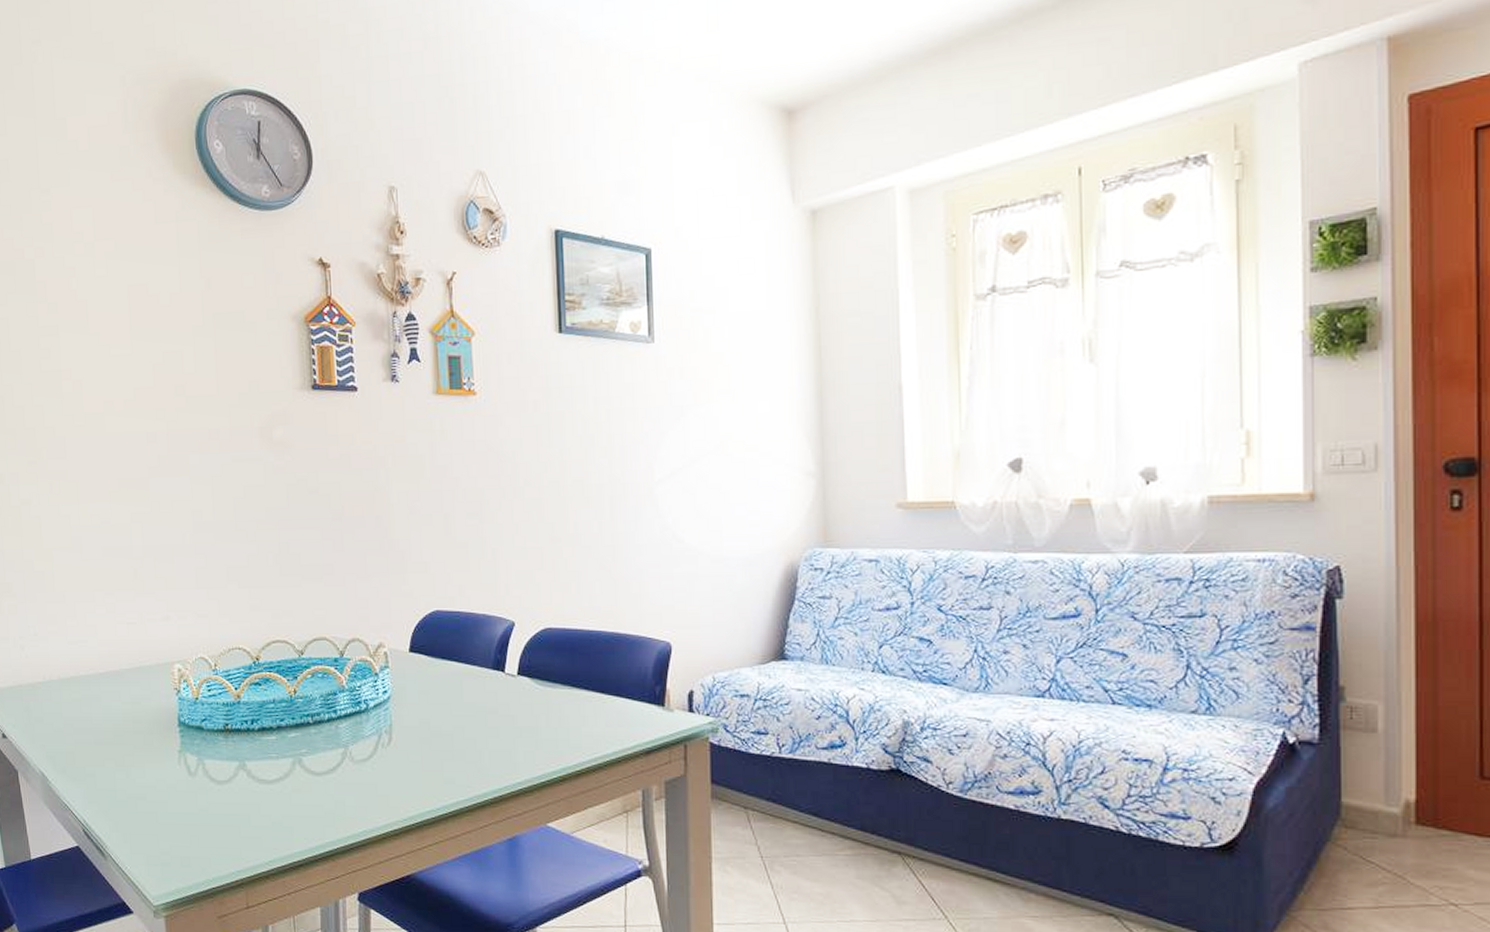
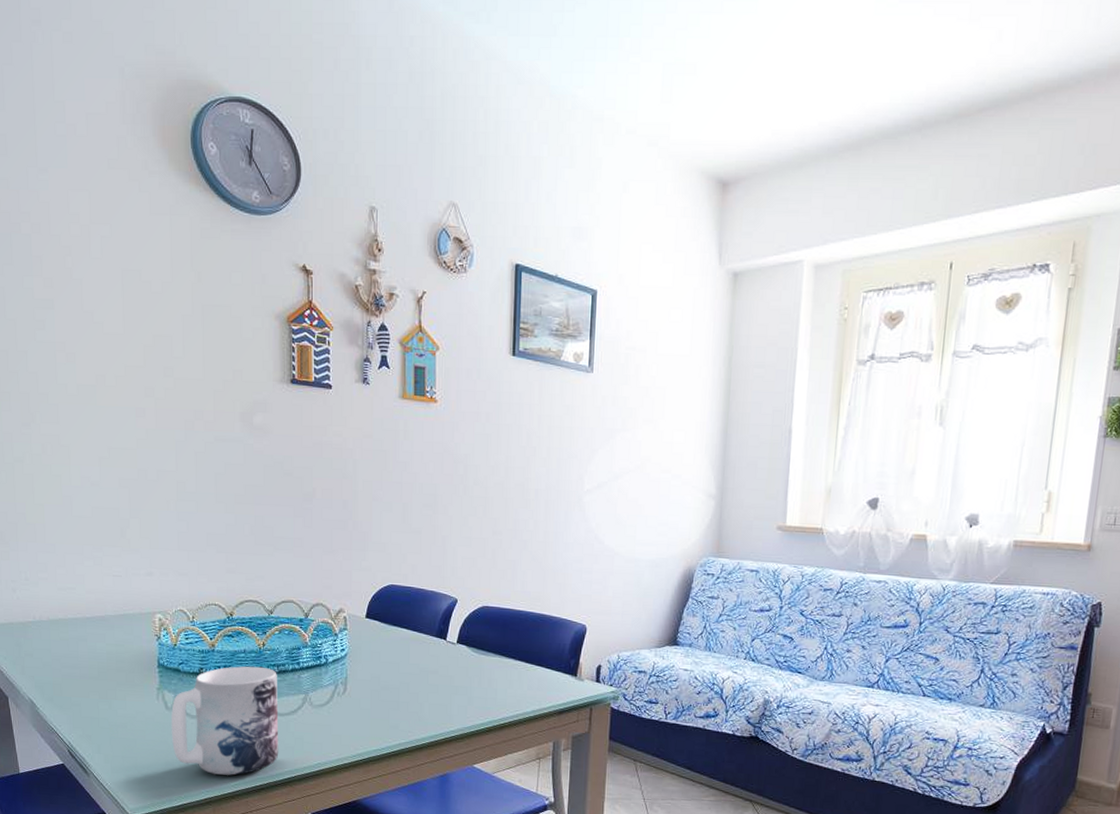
mug: none [194,718,318,851] -> present [171,666,279,776]

